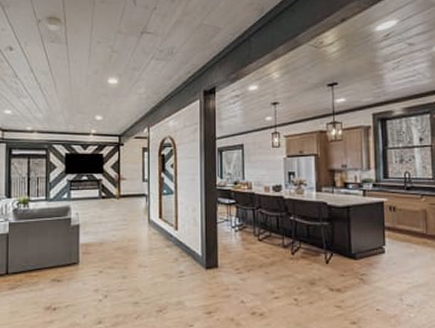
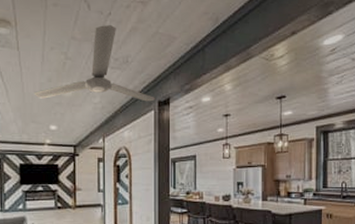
ceiling fan: none [81,19,200,91] -> present [34,25,155,102]

